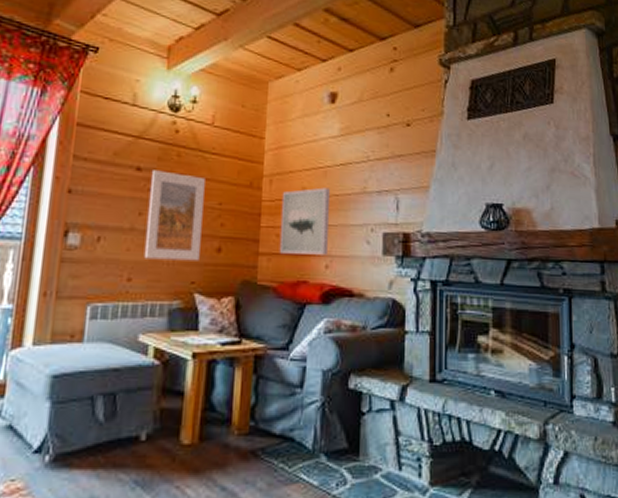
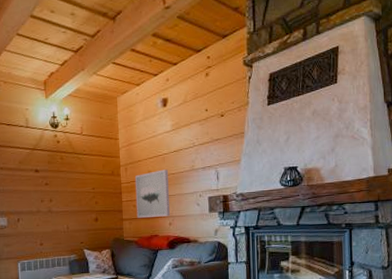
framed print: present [143,170,205,261] -> none [45,170,84,230]

